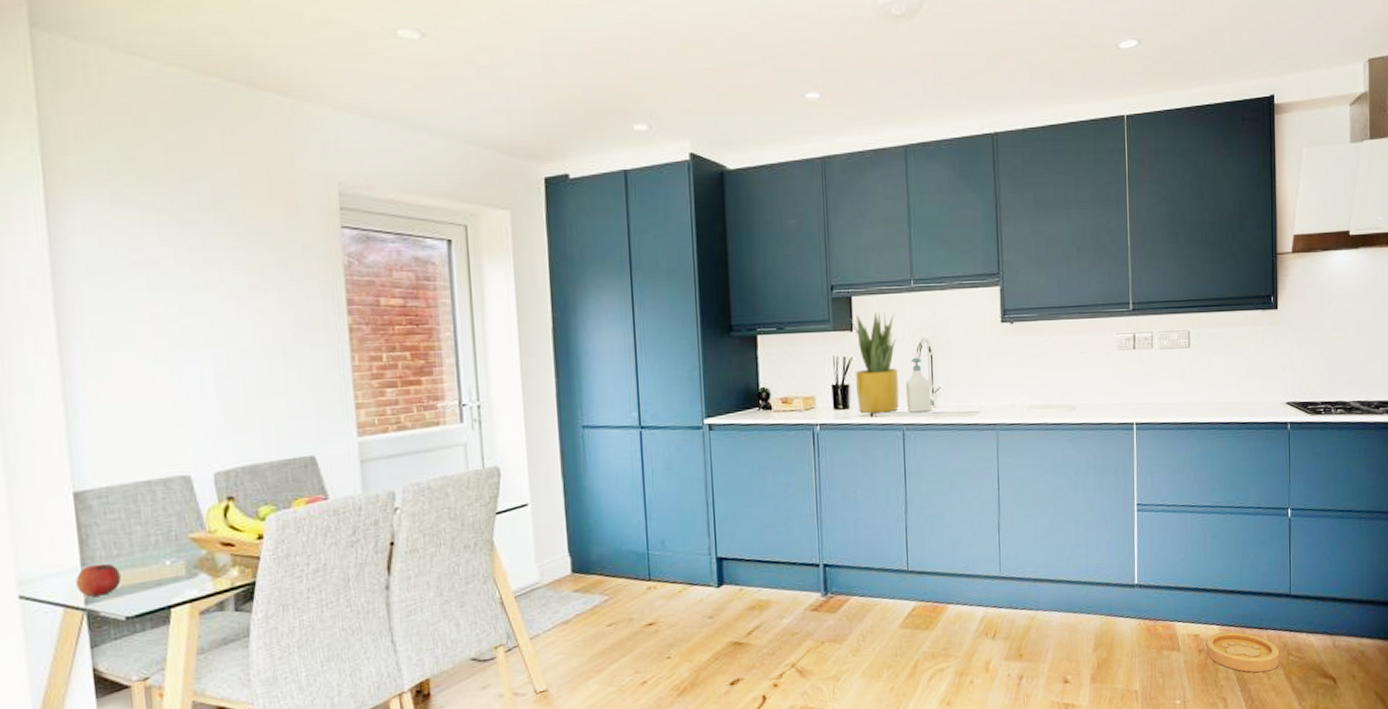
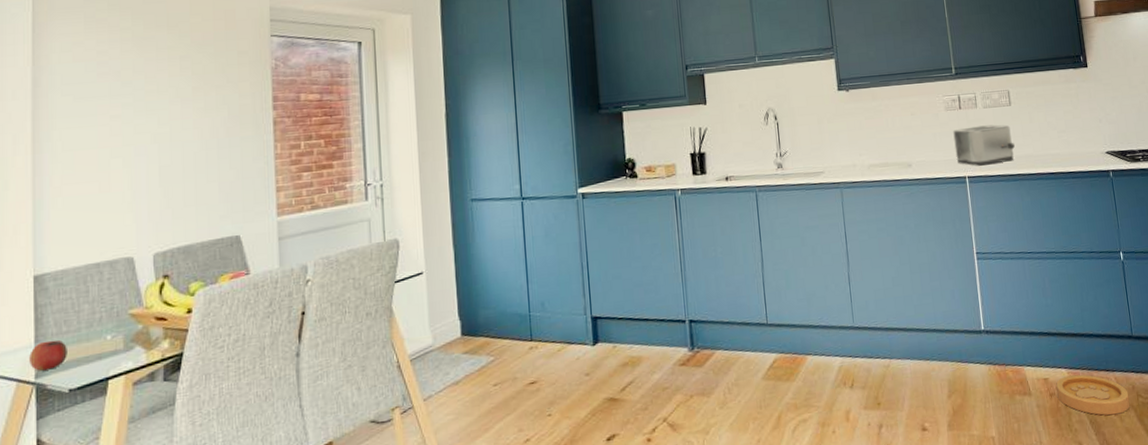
planter: present [849,312,900,414] -> none [703,86,751,178]
soap bottle: present [906,357,932,412] -> none [756,125,781,175]
toaster: none [1124,367,1189,412] -> present [953,124,1015,166]

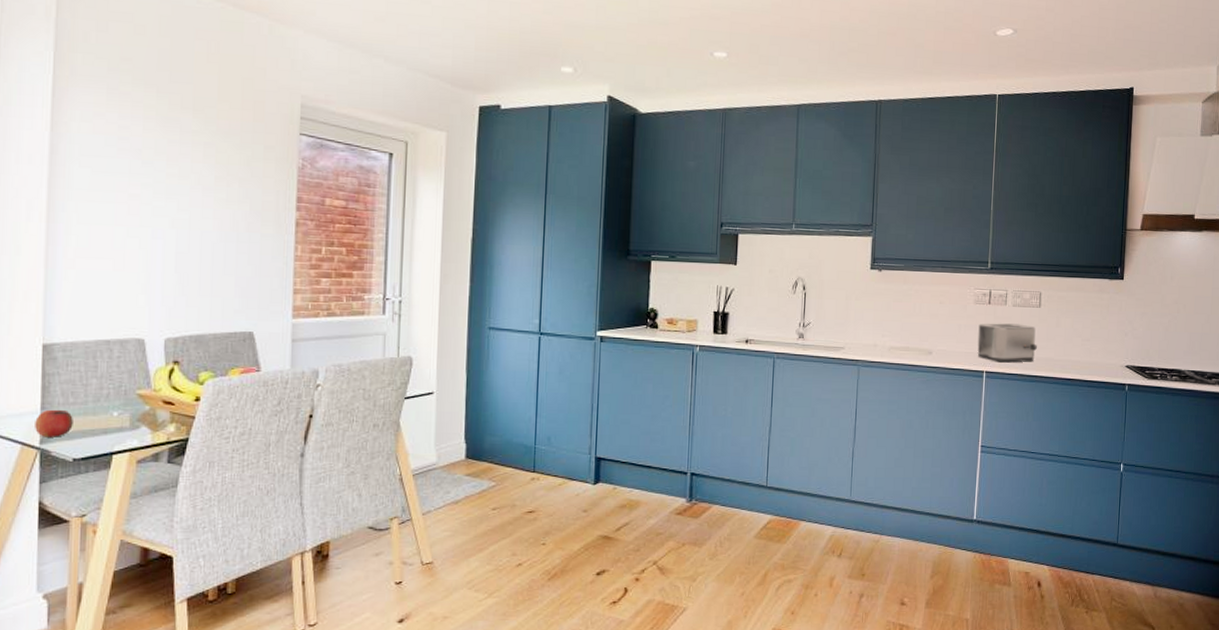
pet bowl: present [1056,374,1130,416] -> none [1035,573,1104,614]

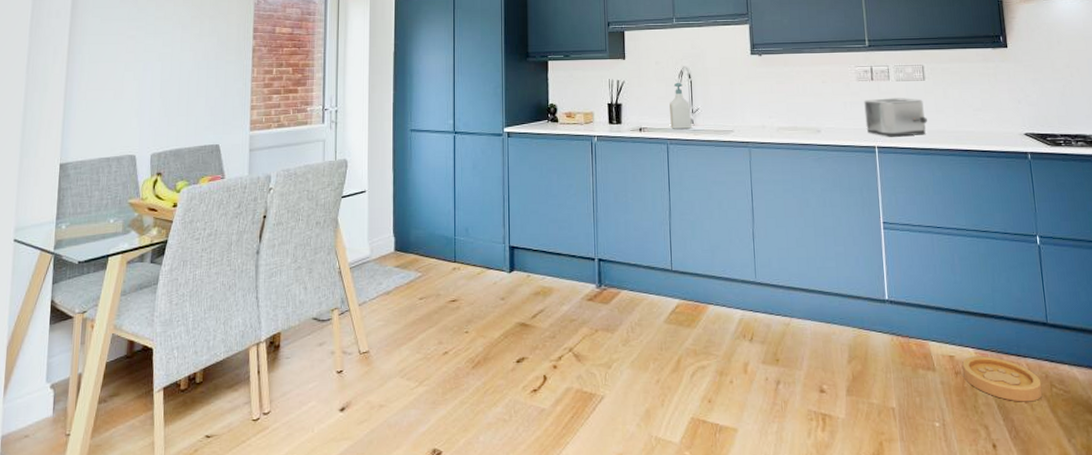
fruit: present [35,409,73,437] -> none [51,219,80,243]
soap bottle: none [779,293,802,343] -> present [670,82,692,129]
pet bowl: none [1035,573,1104,614] -> present [962,356,1043,402]

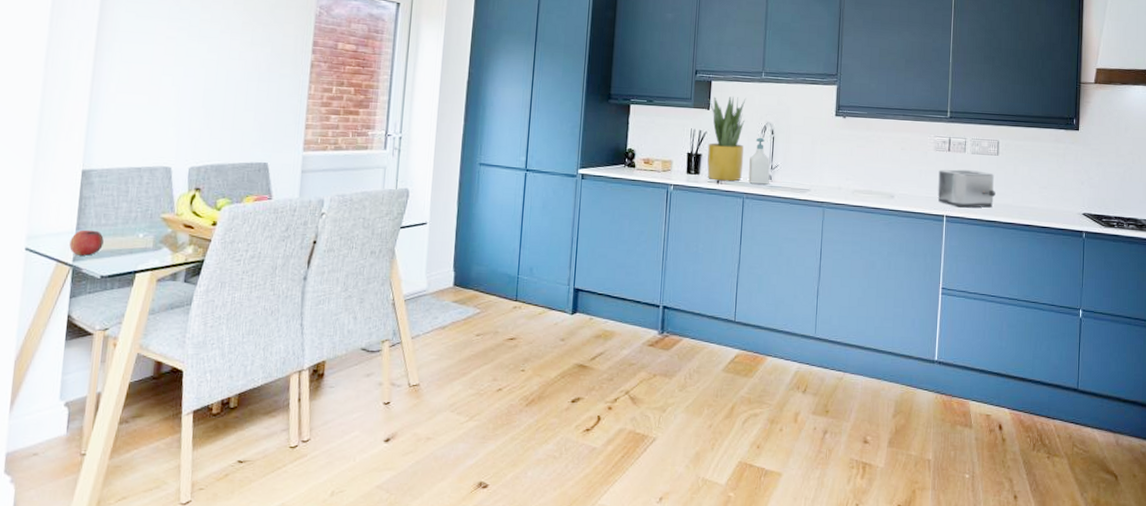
fruit: none [51,219,80,243] -> present [69,229,104,256]
planter: none [622,44,664,129] -> present [707,96,746,182]
pet bowl: present [962,356,1043,402] -> none [997,416,1065,459]

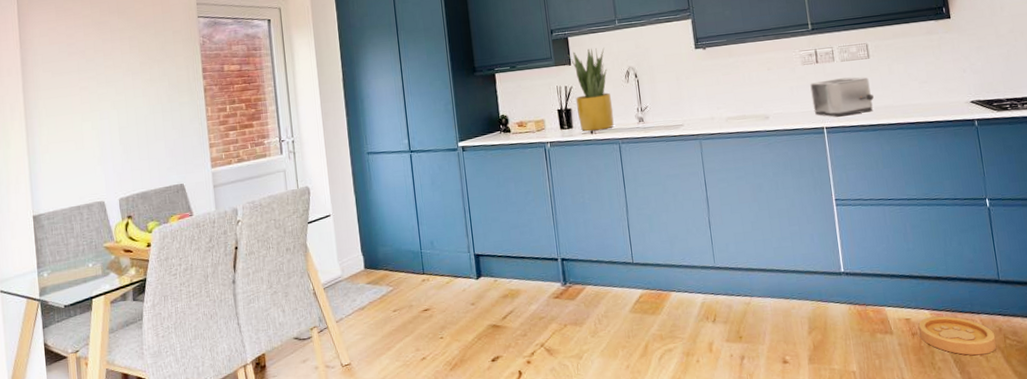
fruit: present [69,229,104,256] -> none [34,266,61,291]
soap bottle: present [748,137,770,185] -> none [618,82,642,129]
pet bowl: none [997,416,1065,459] -> present [918,316,997,356]

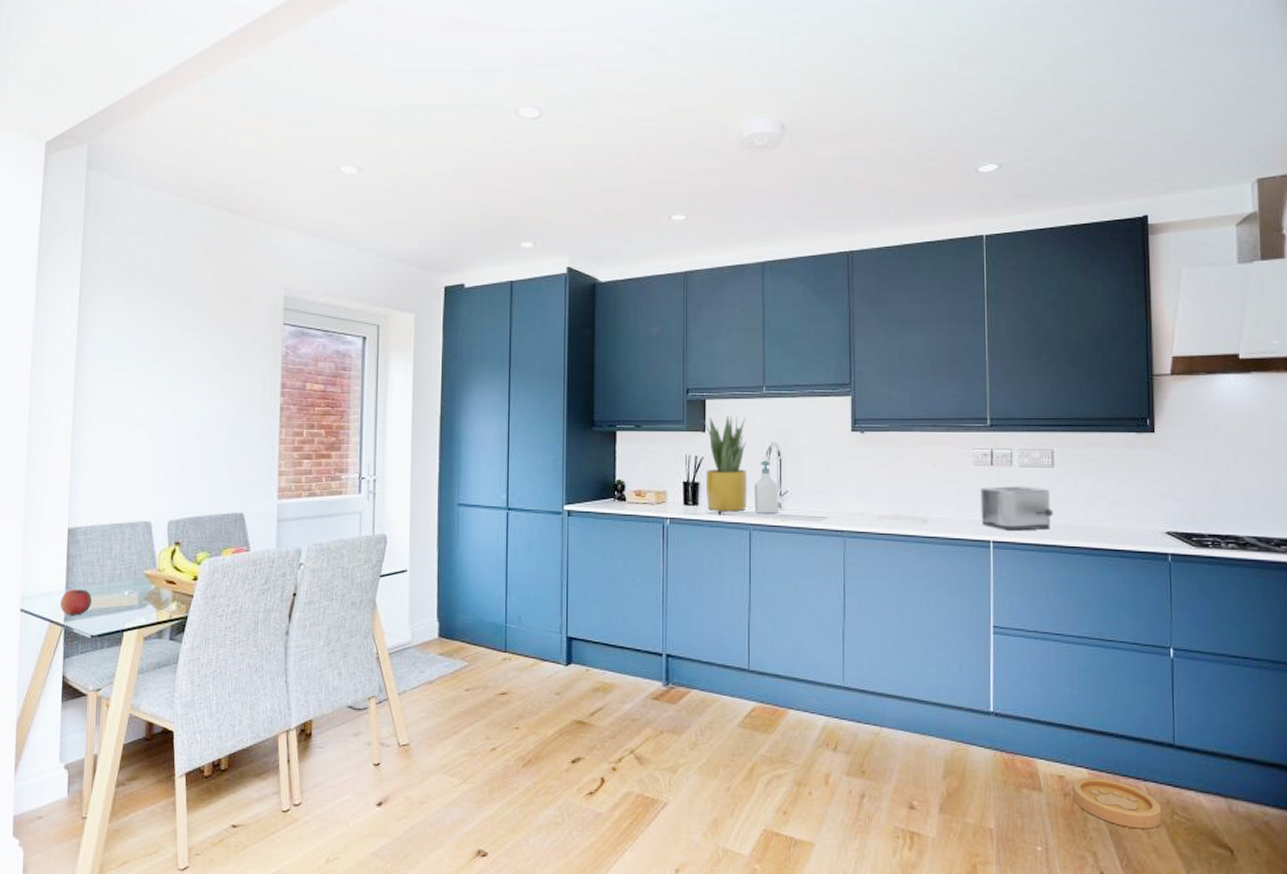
fruit: none [34,266,61,291] -> present [60,589,92,615]
soap bottle: none [618,82,642,129] -> present [755,460,779,513]

